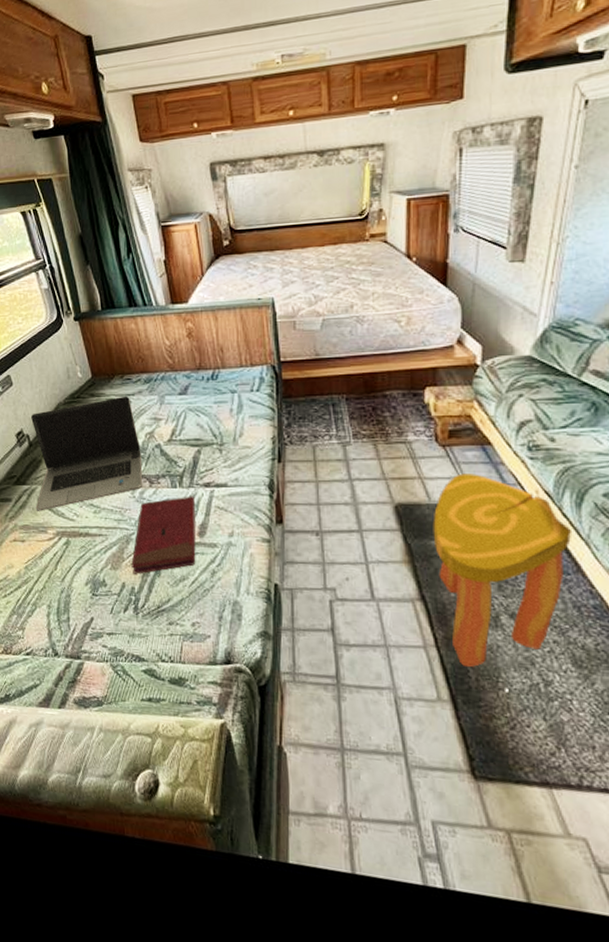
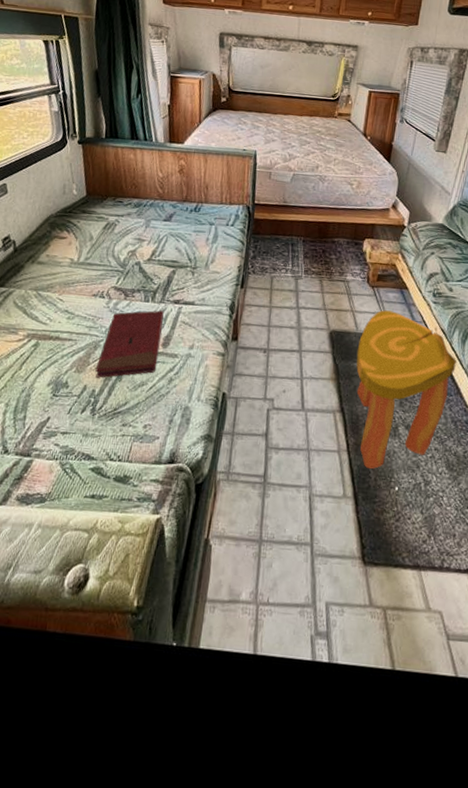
laptop computer: present [31,396,143,511] -> none [10,216,122,313]

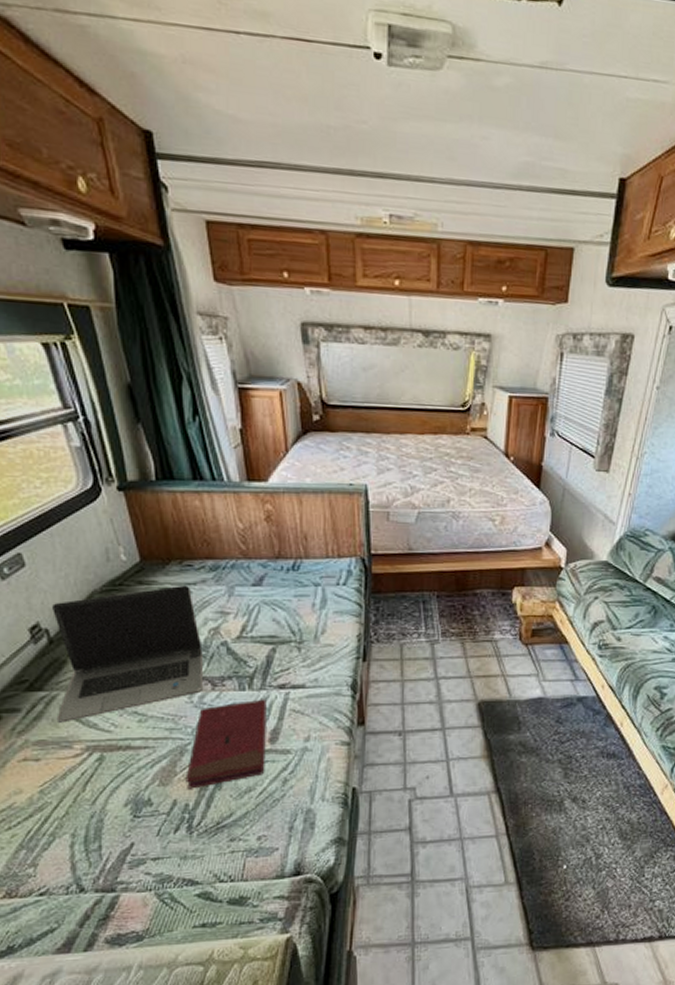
laptop computer: none [10,216,122,313] -> present [52,585,204,723]
stool: present [356,310,457,469] -> none [511,671,628,849]

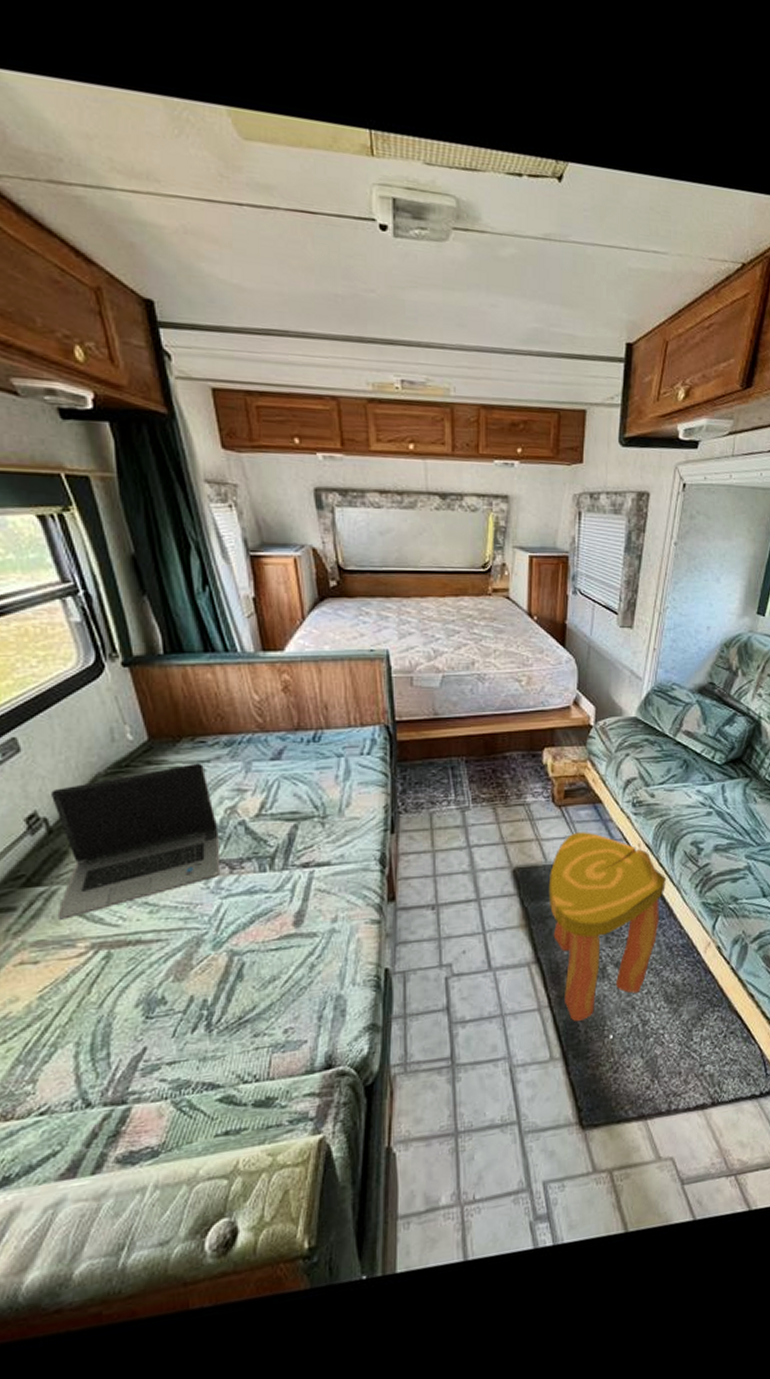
book: present [185,699,266,789] -> none [203,879,290,983]
stool: none [511,671,628,849] -> present [548,832,667,1021]

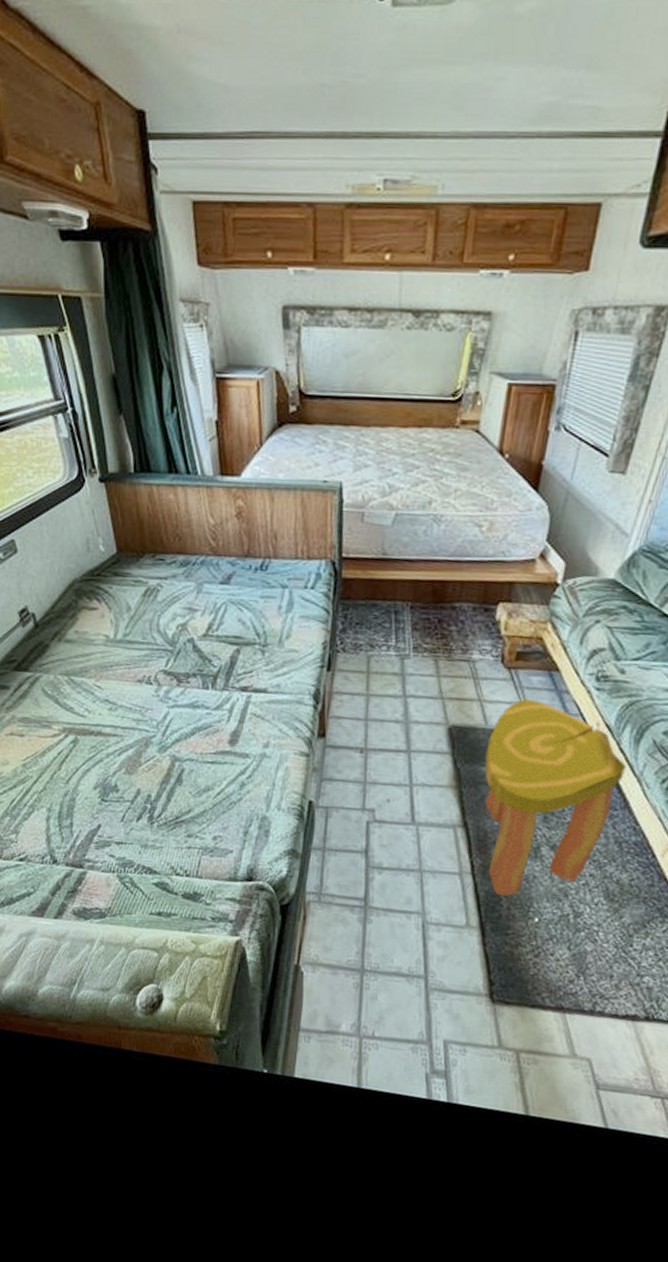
laptop computer: present [52,762,221,920] -> none [39,578,170,704]

